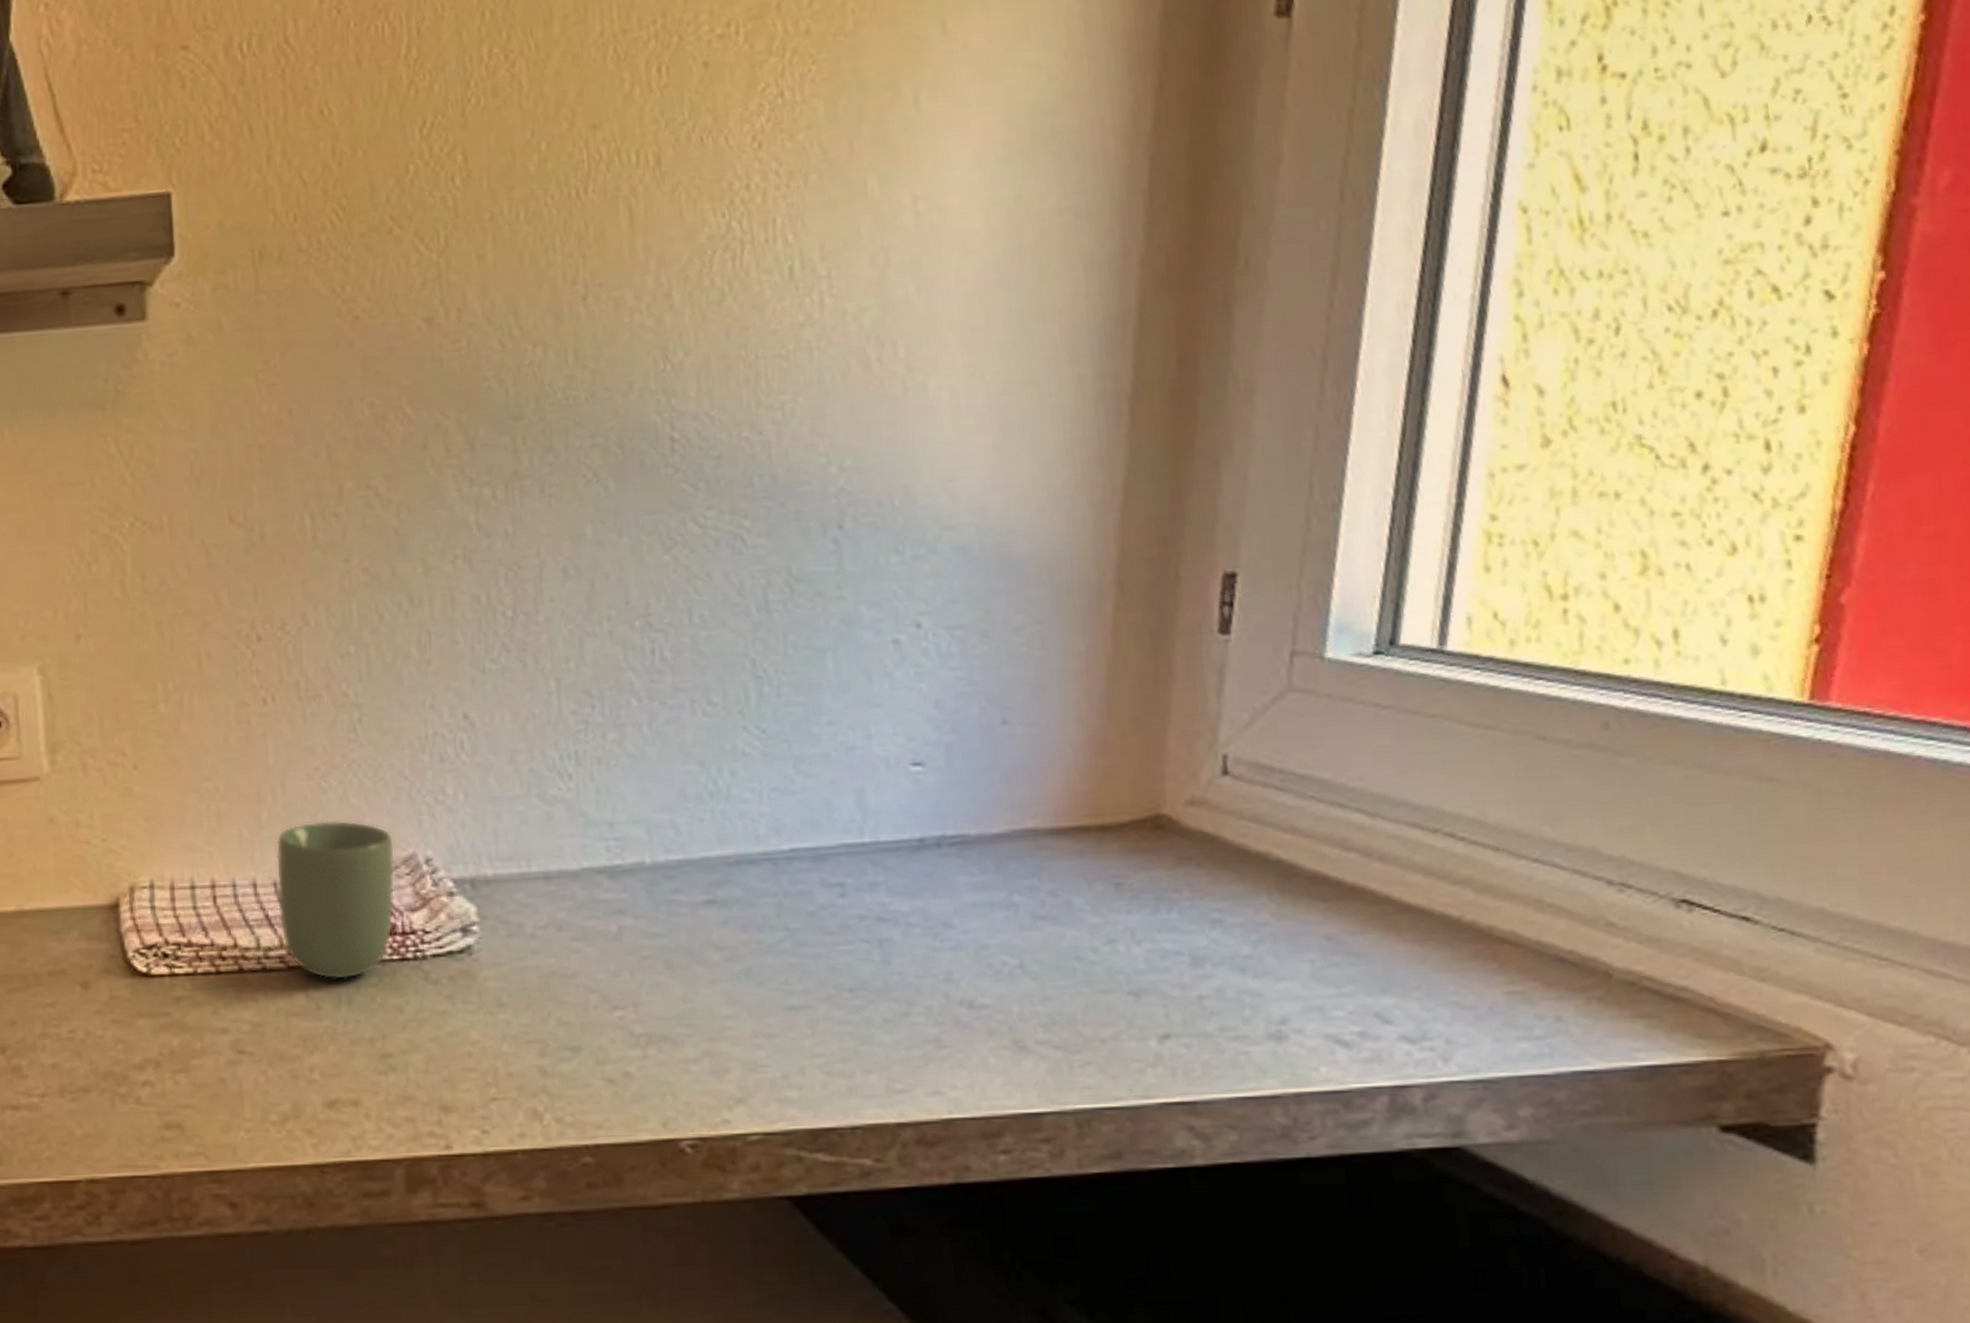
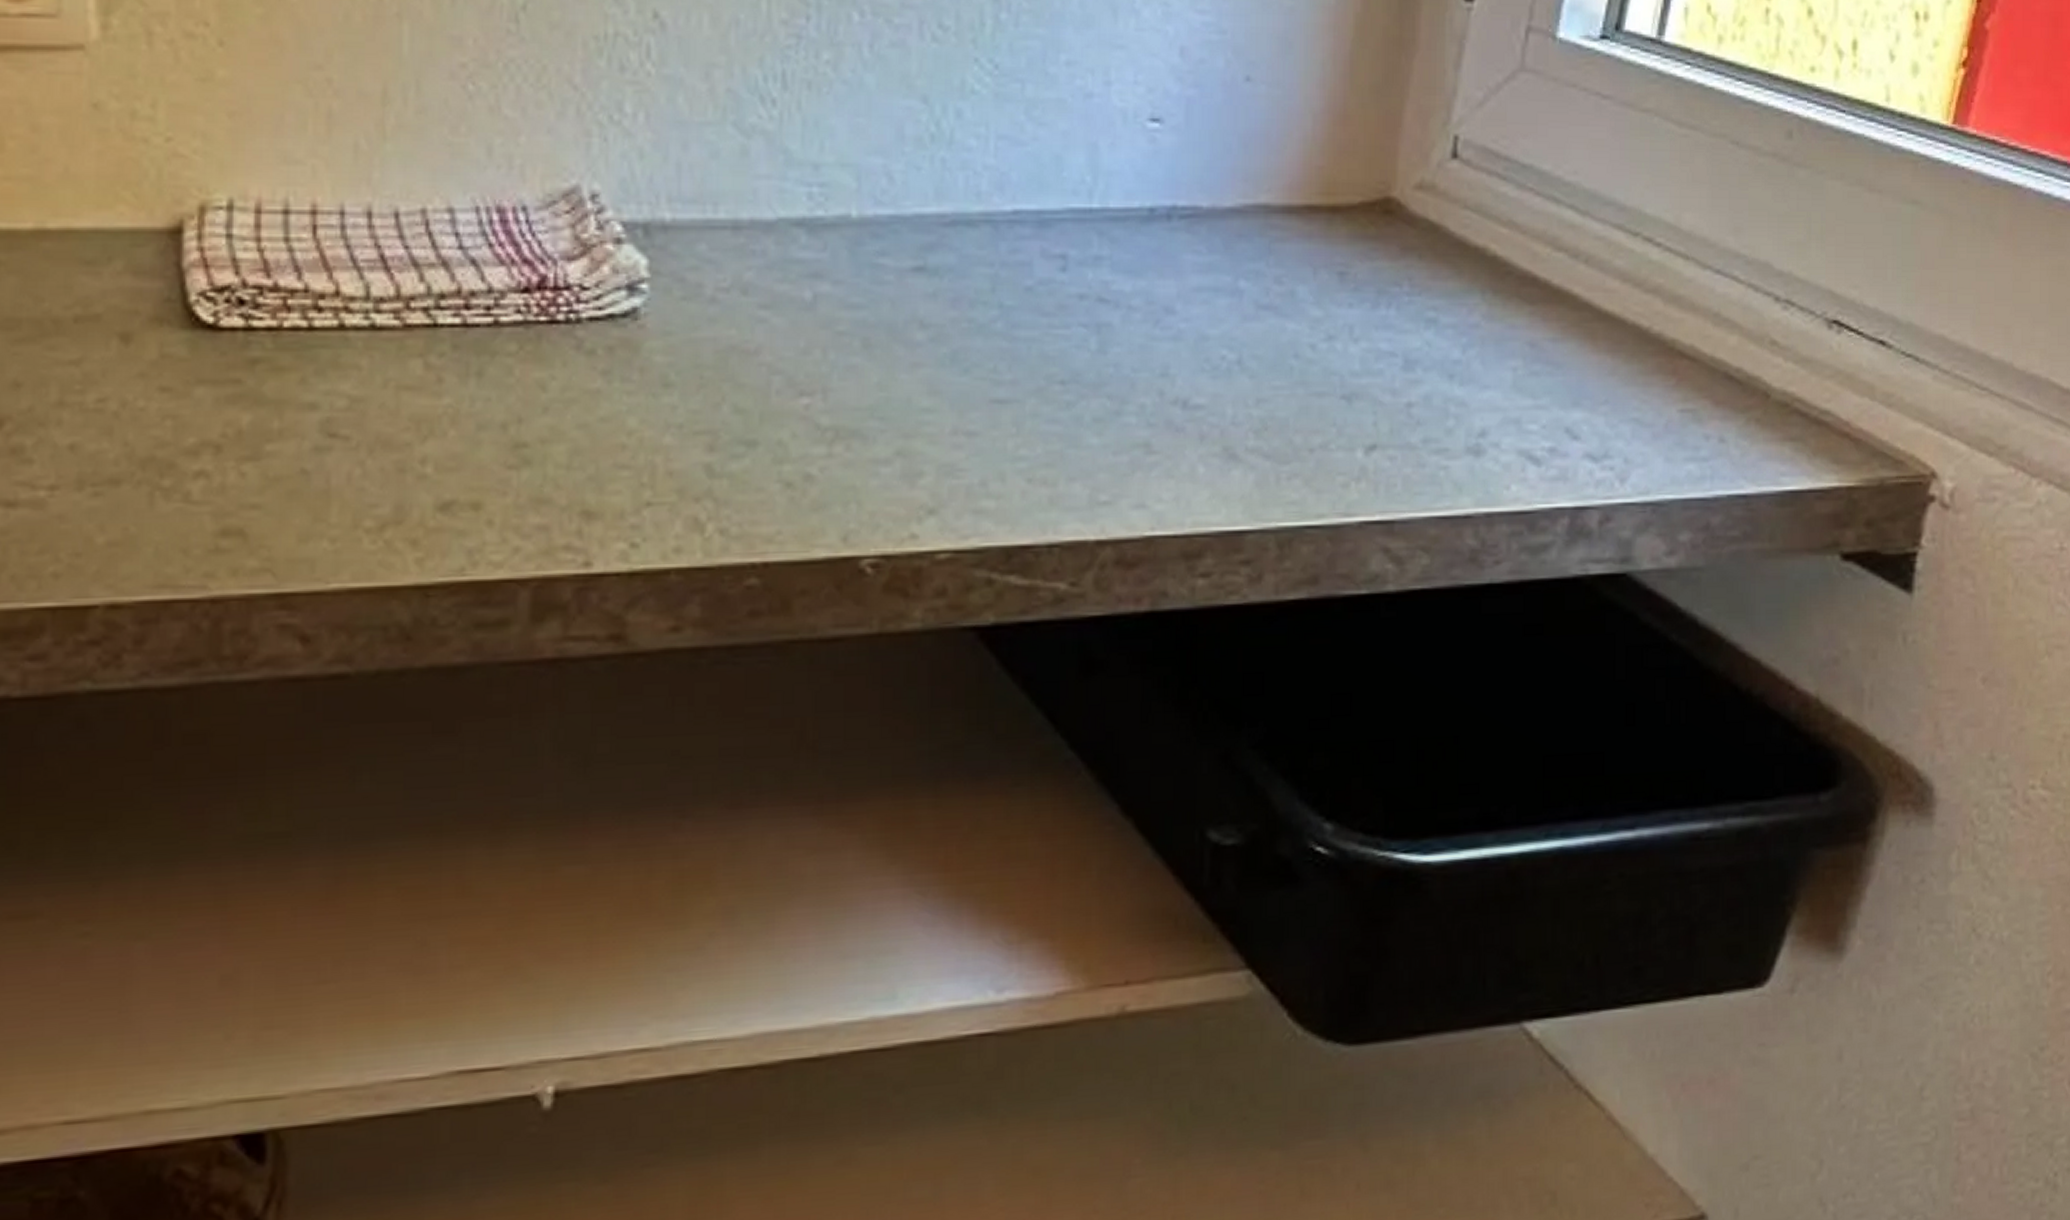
cup: present [276,820,395,980] -> none [398,135,554,344]

